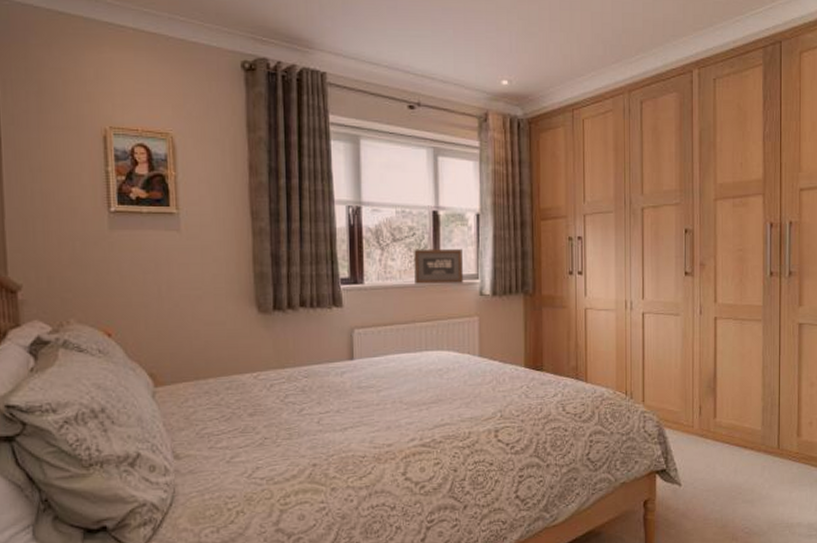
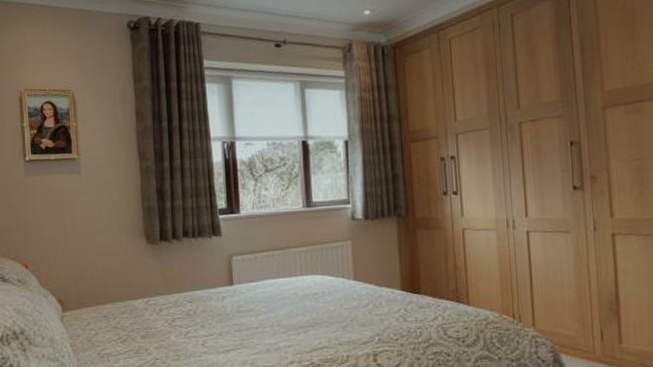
picture frame: present [414,248,464,285] -> none [285,175,336,213]

